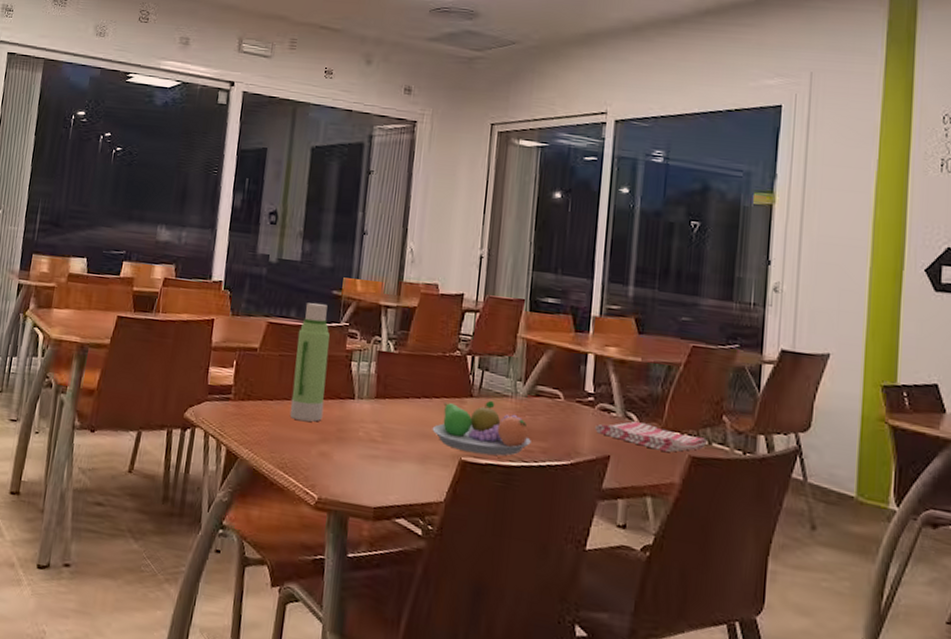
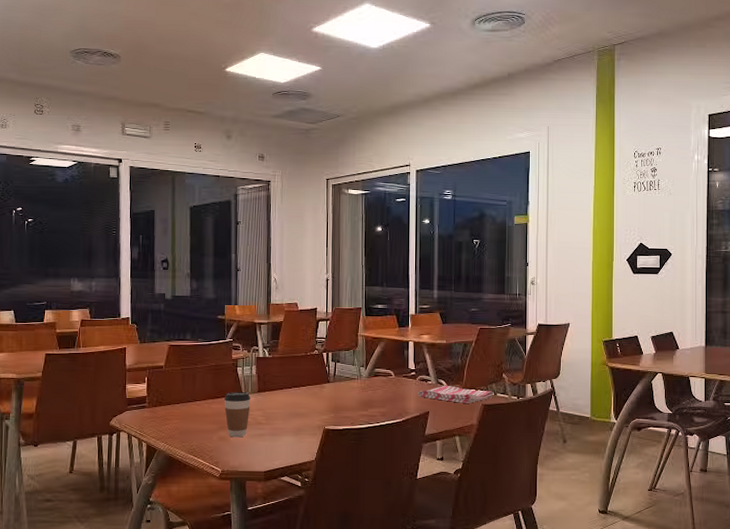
water bottle: present [289,303,330,422] -> none [193,327,219,416]
coffee cup: none [330,393,365,456] -> present [224,392,251,438]
fruit bowl: present [432,400,531,456] -> none [302,383,374,423]

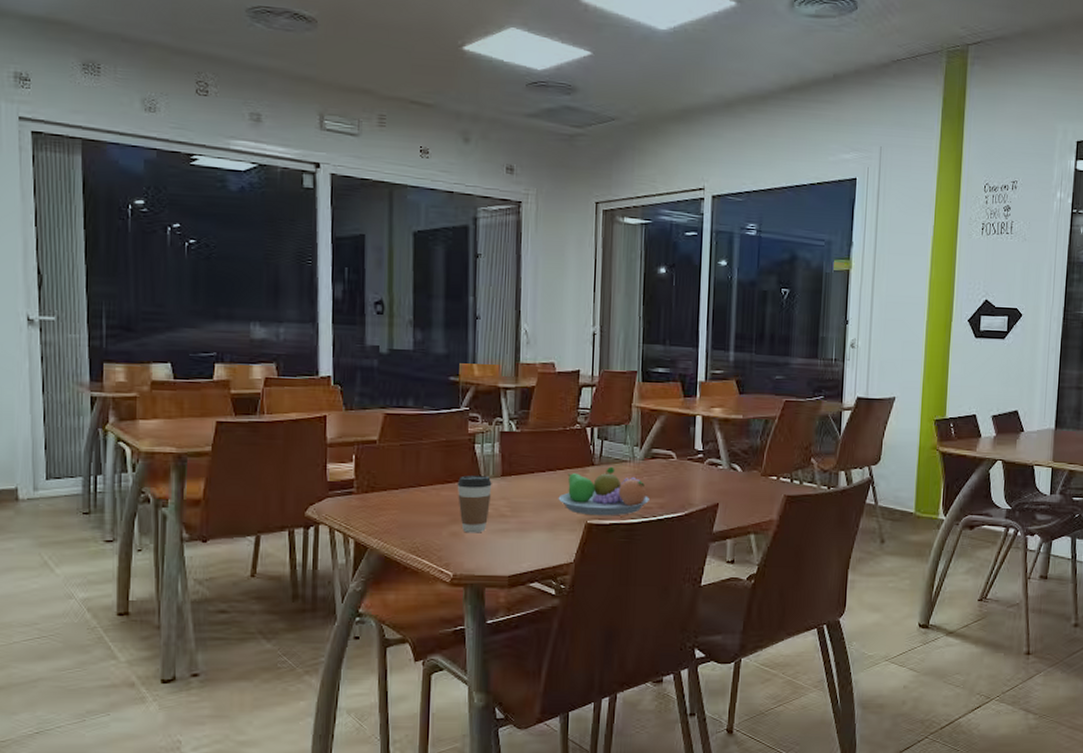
fruit bowl: none [302,383,374,423] -> present [558,466,649,516]
dish towel: present [417,386,494,404] -> none [705,472,800,495]

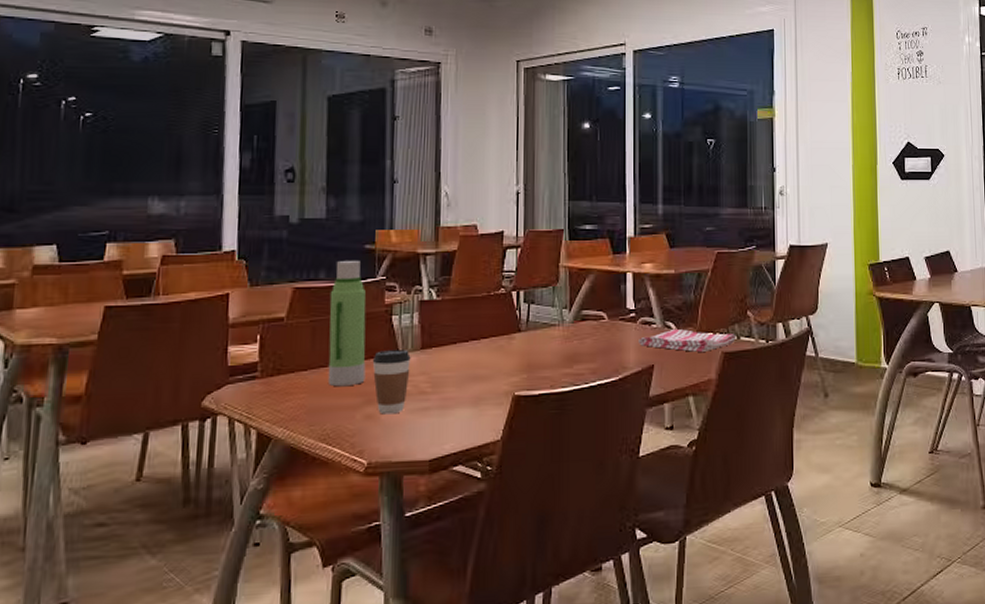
water bottle: none [416,391,451,506] -> present [327,261,366,387]
fruit bowl: present [558,466,649,516] -> none [483,331,581,387]
dish towel: none [705,472,800,495] -> present [639,329,737,353]

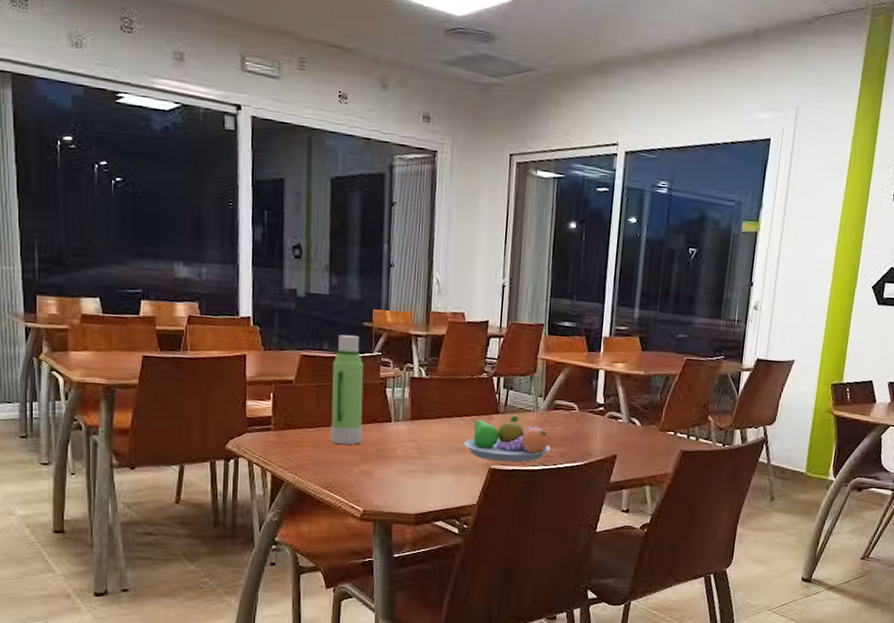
coffee cup: present [372,350,411,415] -> none [368,417,402,473]
fruit bowl: none [483,331,581,387] -> present [464,415,551,463]
dish towel: present [639,329,737,353] -> none [605,426,696,449]

